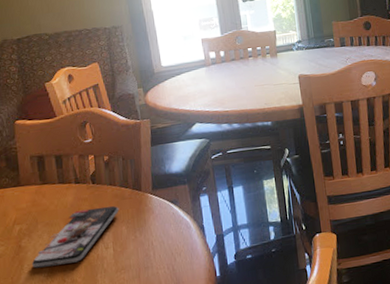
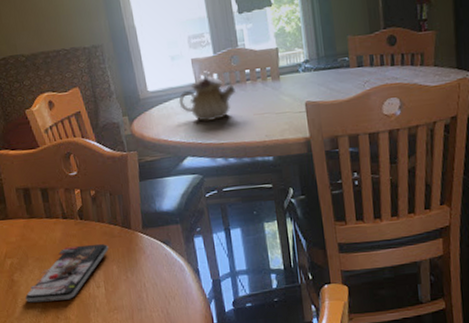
teapot: none [189,49,239,92] -> present [178,71,235,122]

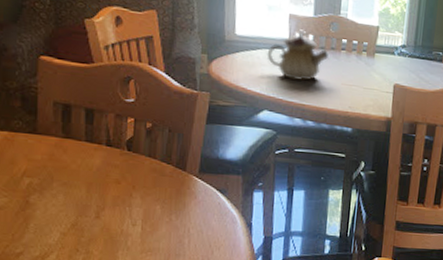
smartphone: present [25,243,109,303] -> none [39,176,156,233]

